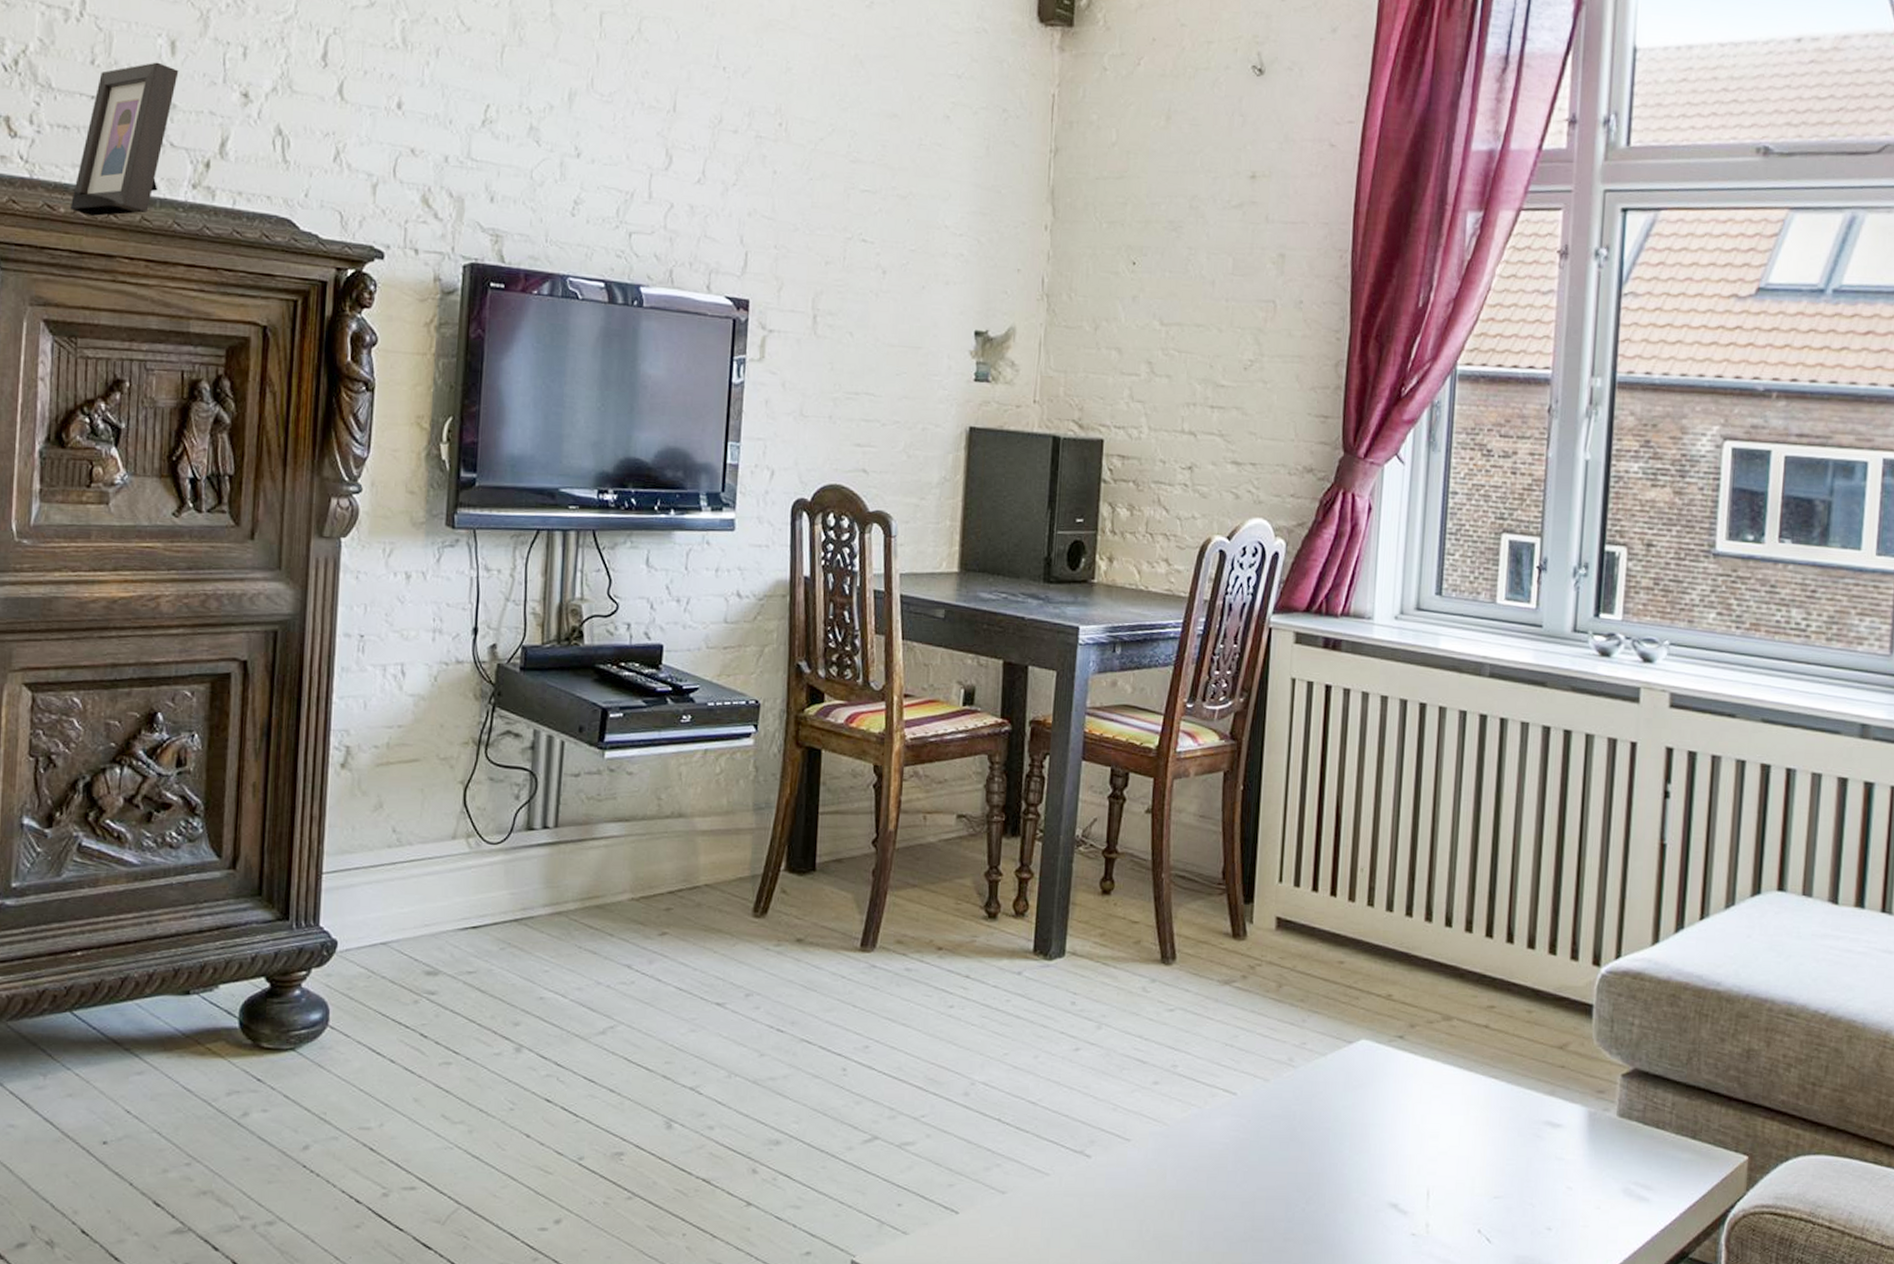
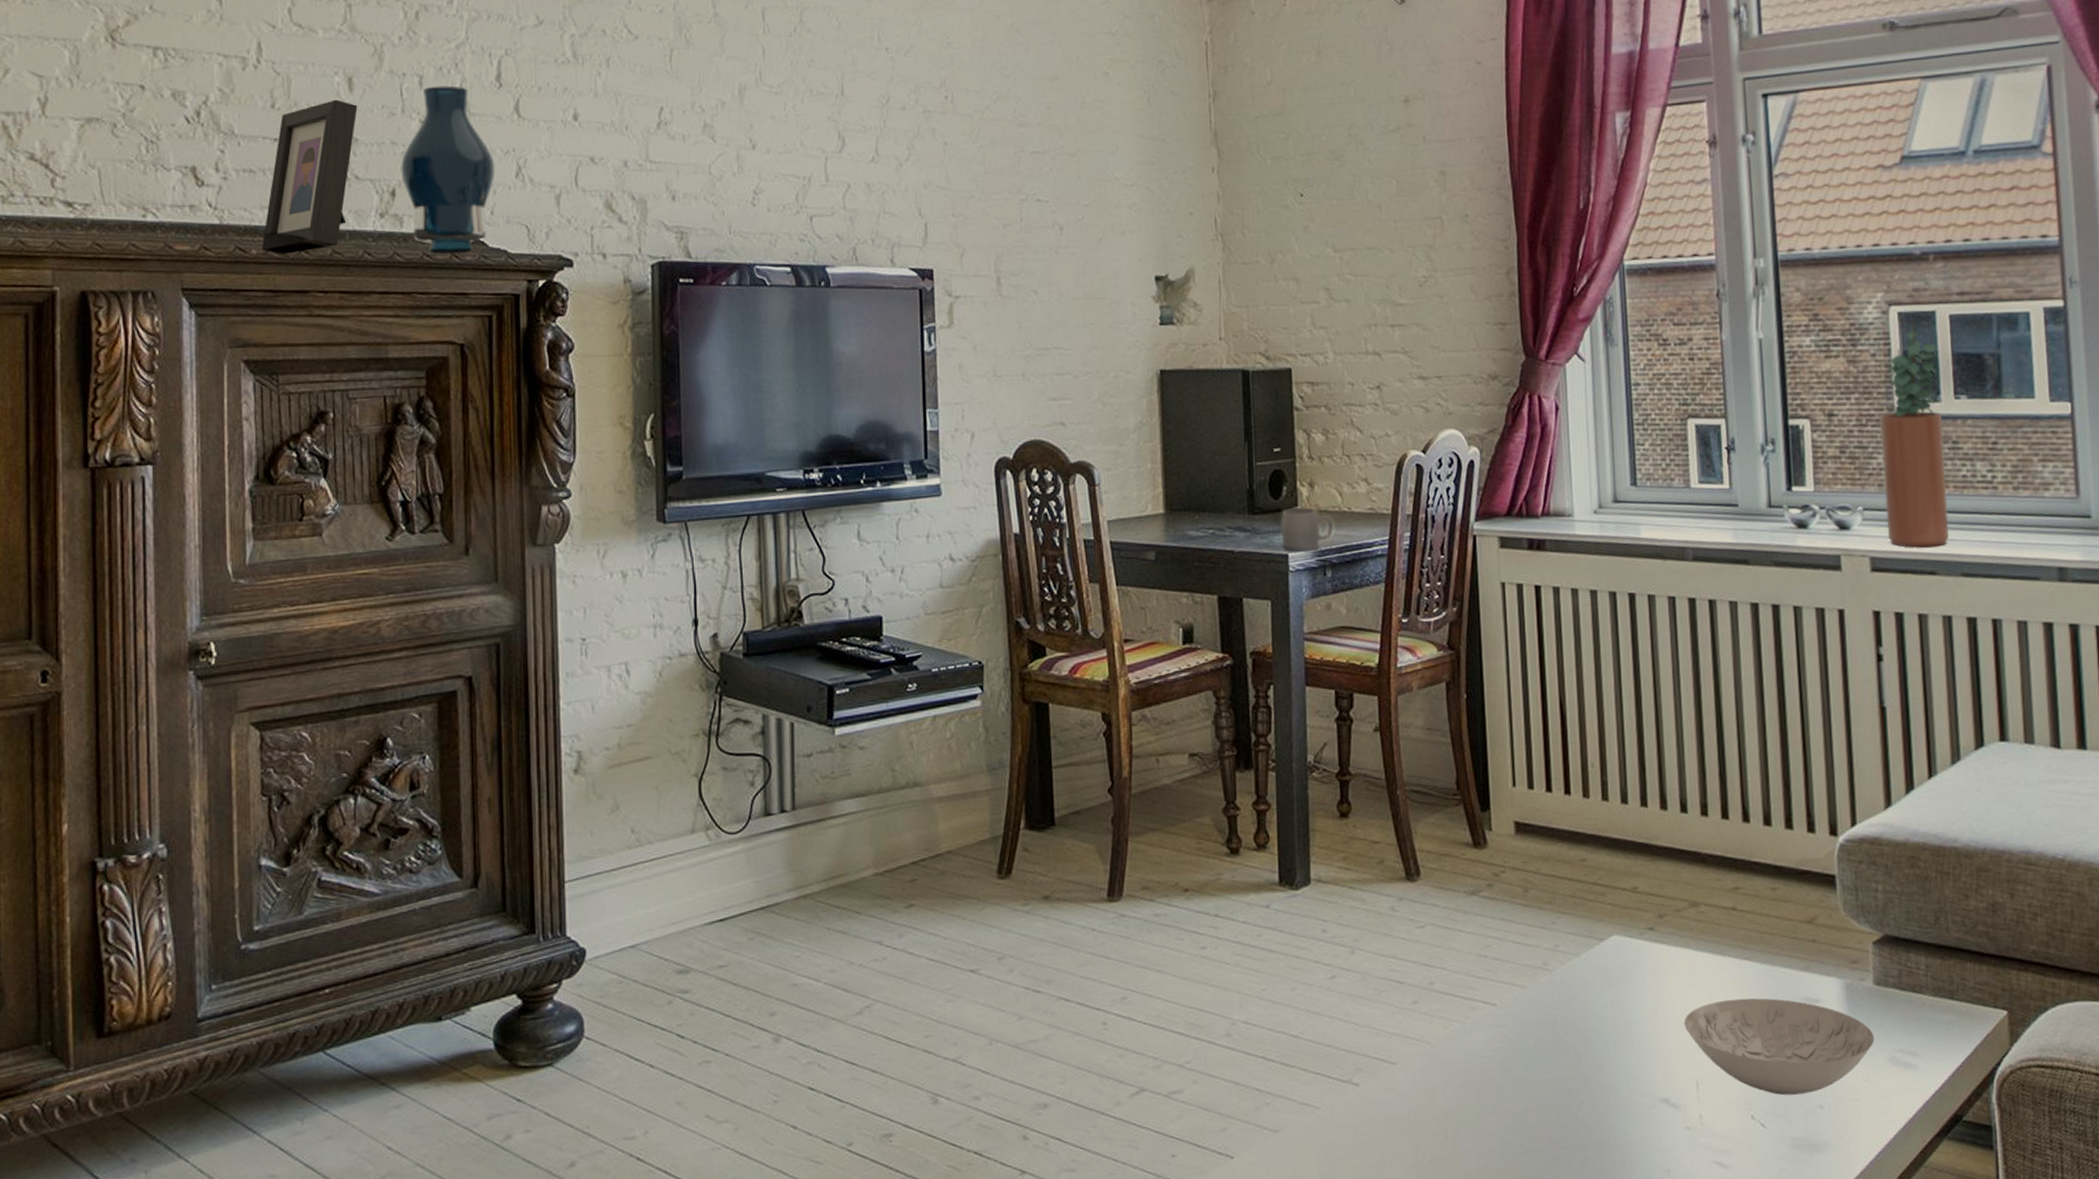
vase: none [217,58,314,235] -> present [401,85,495,255]
mug: none [1074,580,1128,627] -> present [1281,507,1333,553]
decorative bowl: none [1422,1114,1612,1214] -> present [1684,998,1875,1096]
vase: none [1691,458,1768,689] -> present [1879,320,1949,547]

